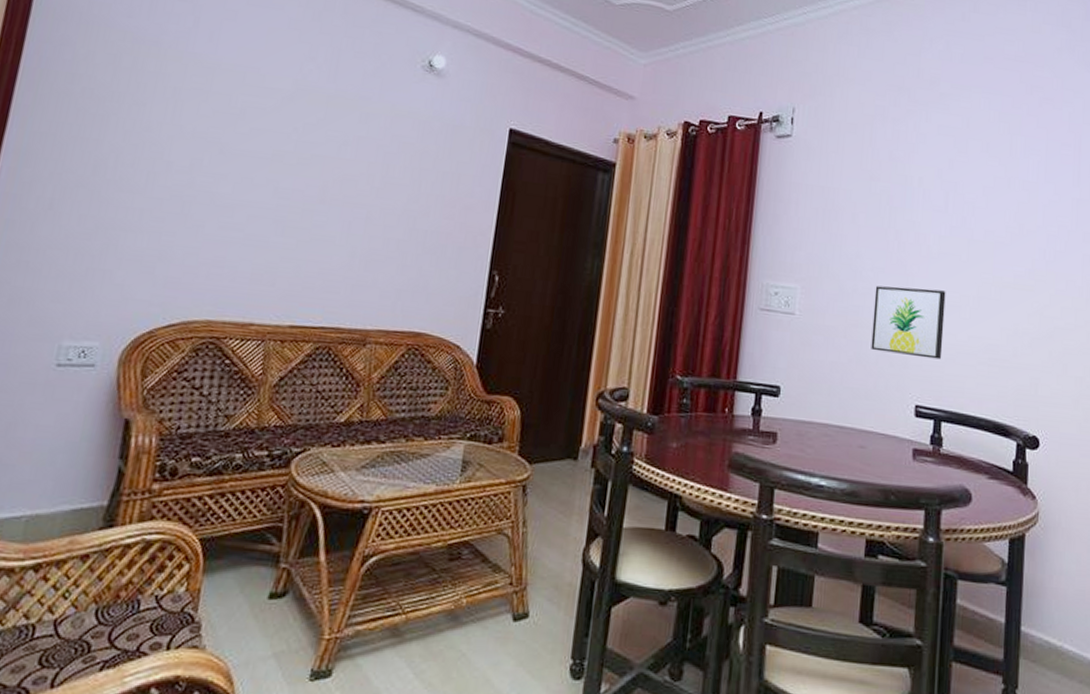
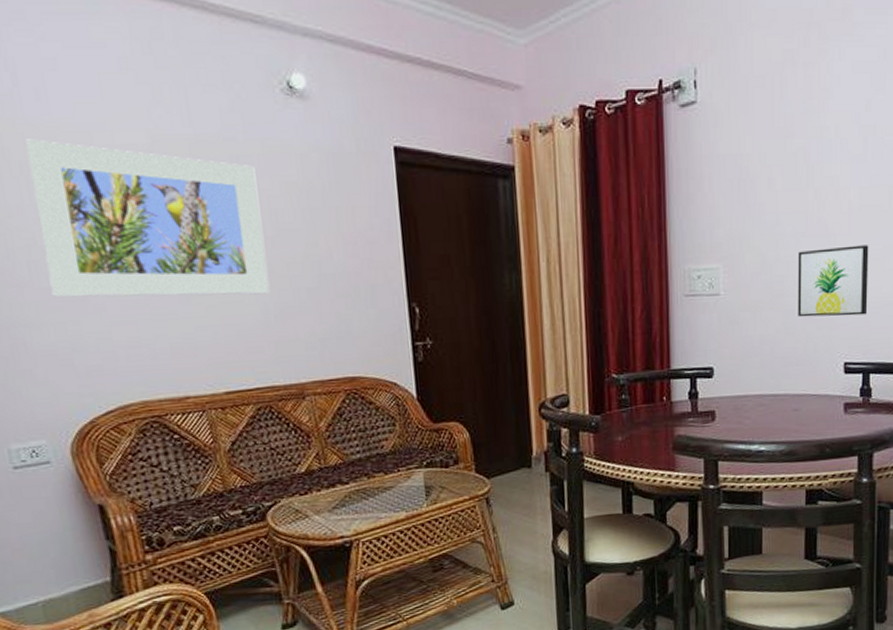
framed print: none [159,70,380,239] -> present [25,139,269,298]

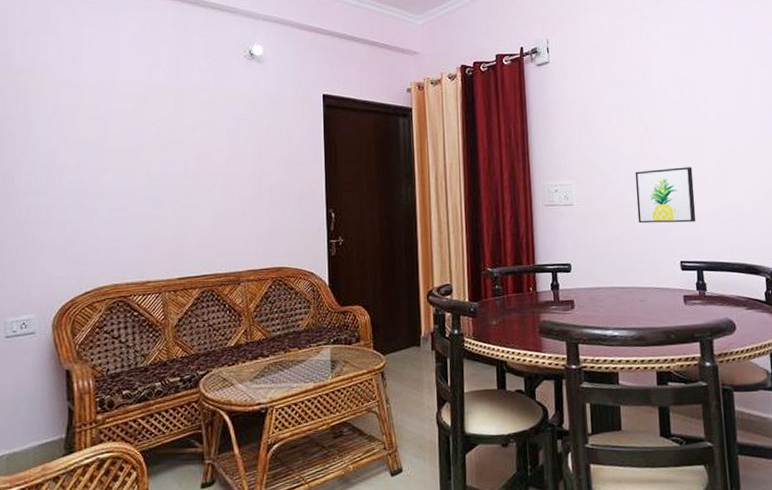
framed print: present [25,139,269,298] -> none [59,90,222,203]

